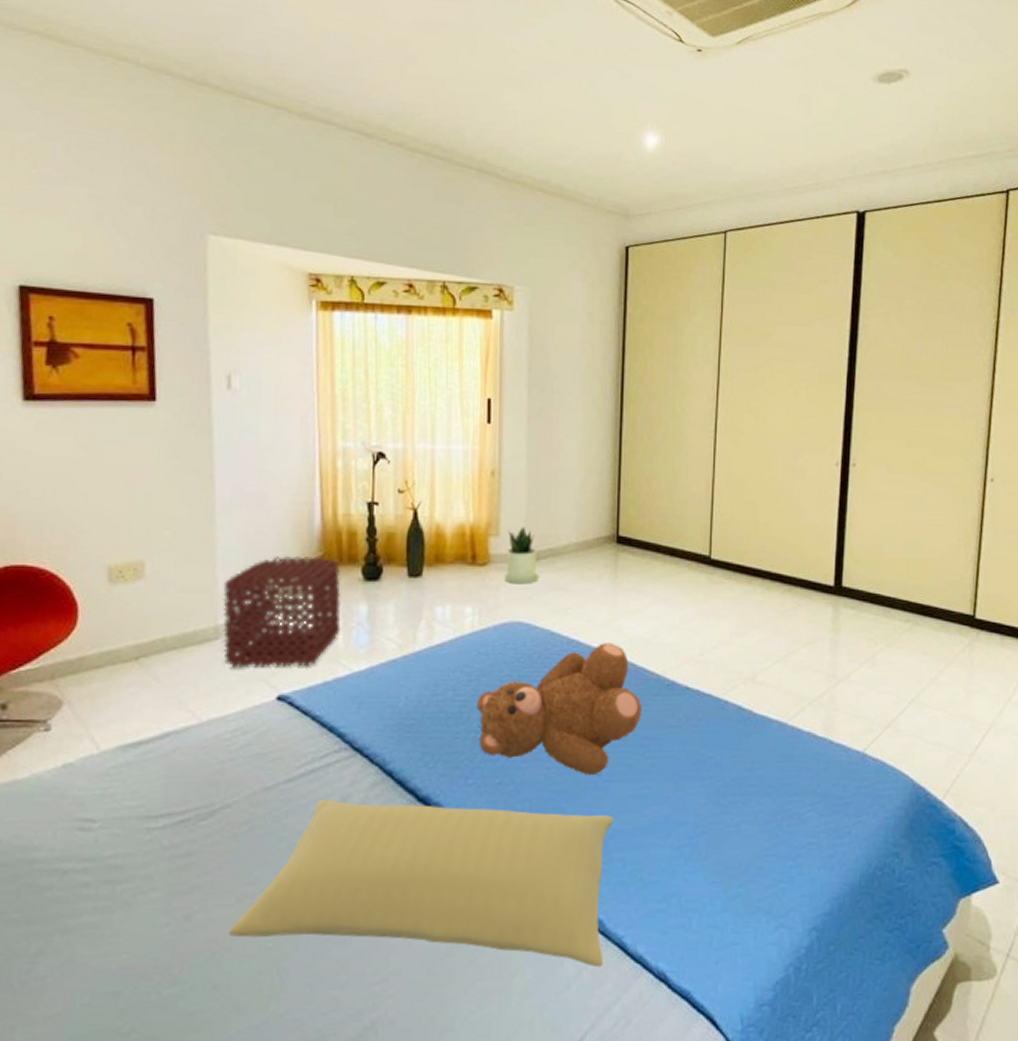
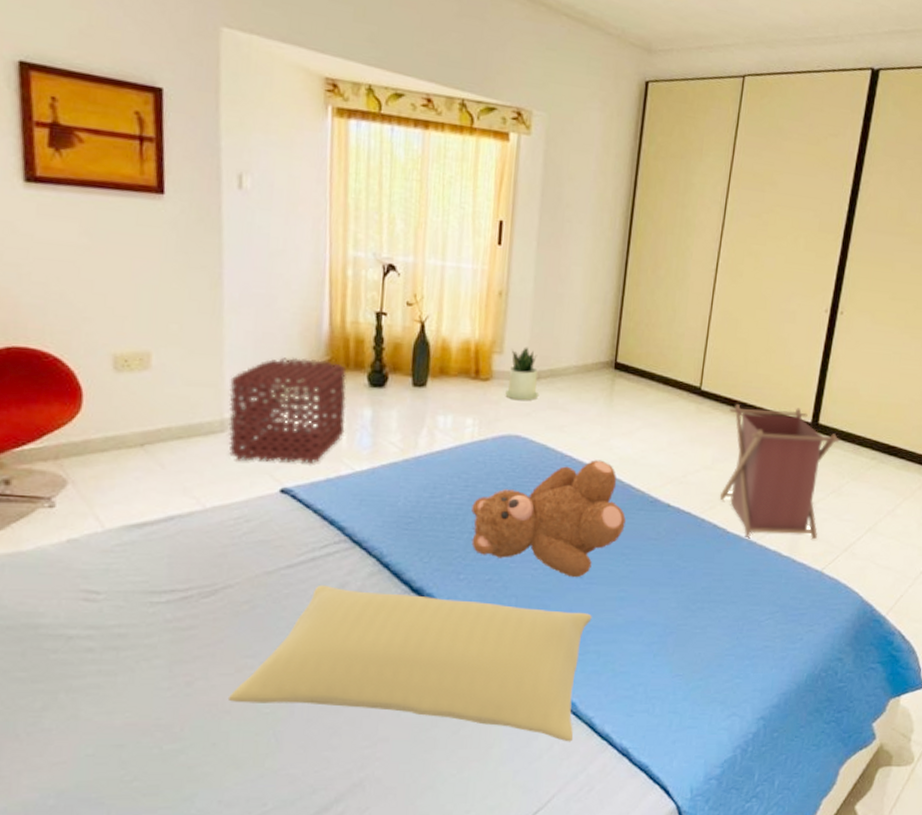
laundry basket: none [741,571,867,719] -> present [719,403,839,539]

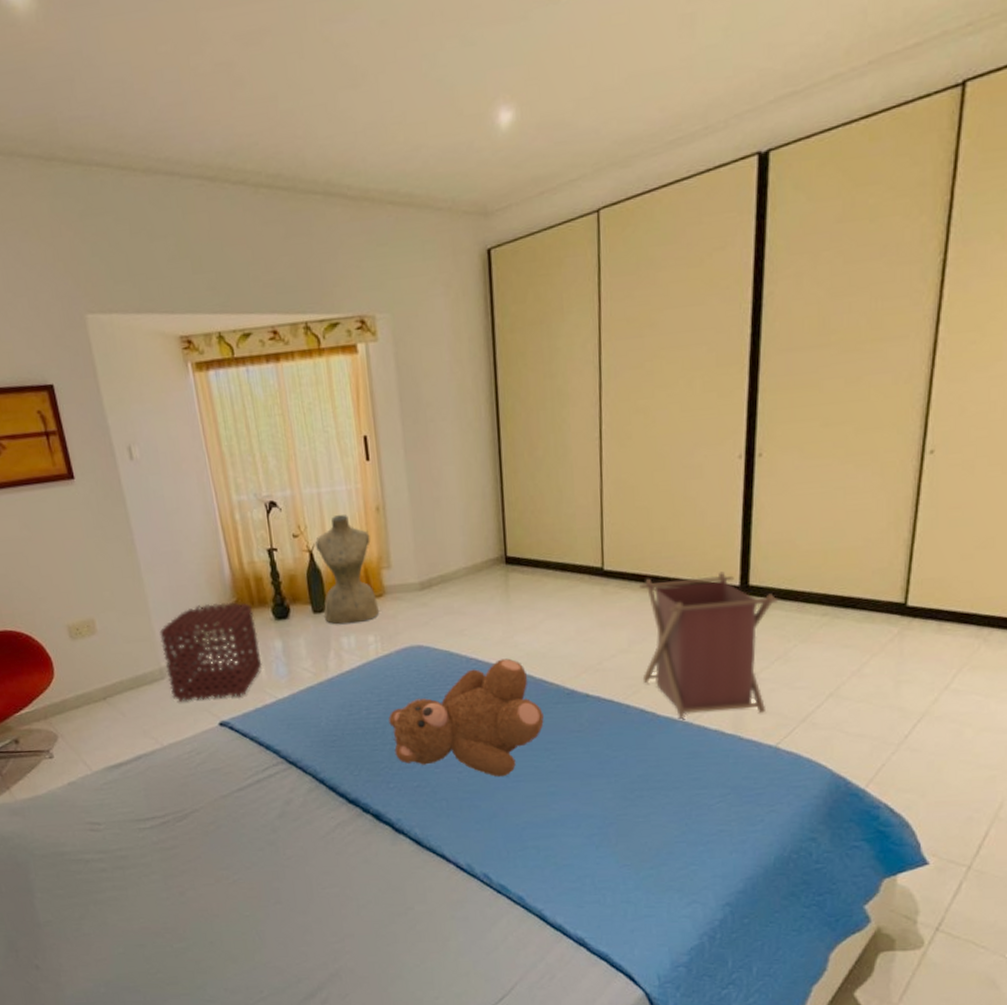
pillow: present [227,584,592,742] -> none [214,803,527,934]
dress form: none [424,291,488,403] -> present [315,514,380,624]
planter: present [504,347,540,401] -> none [399,557,434,612]

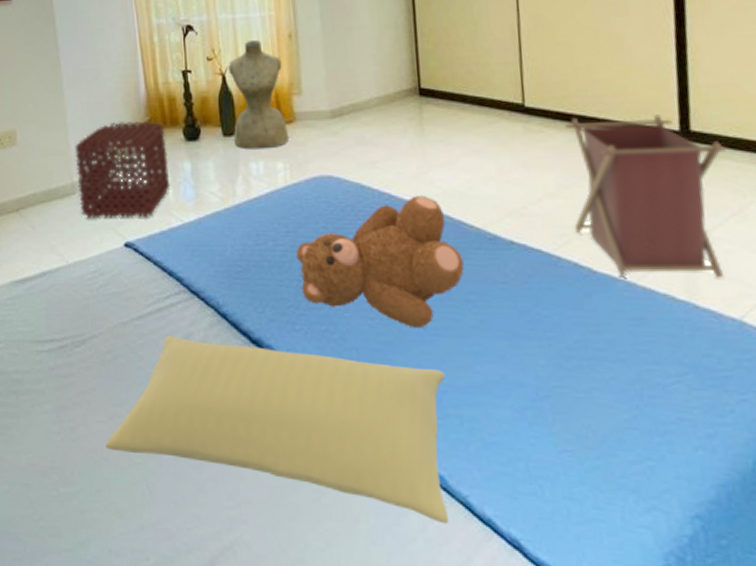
pillow: none [214,803,527,934] -> present [105,335,450,524]

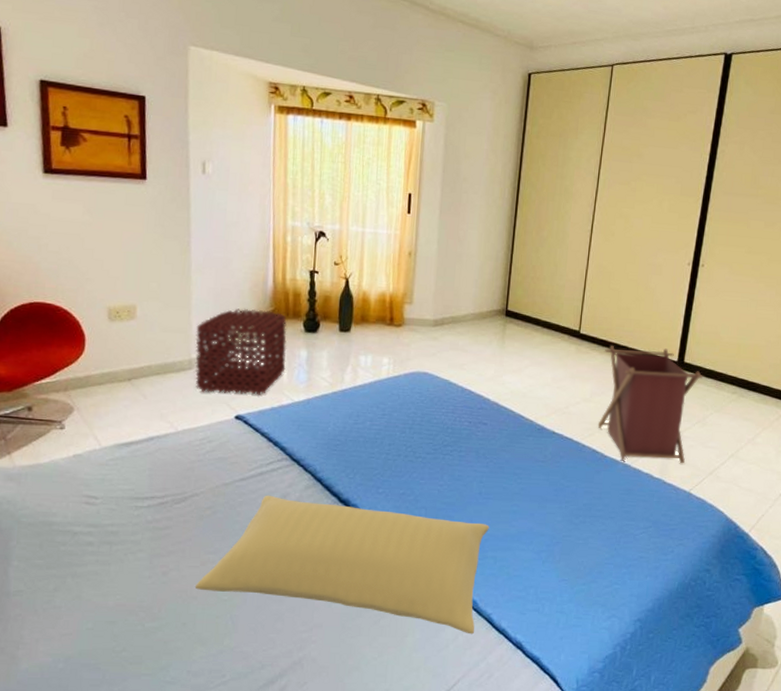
dress form: present [228,39,290,149] -> none [349,252,400,345]
teddy bear: present [296,195,464,329] -> none [388,393,517,494]

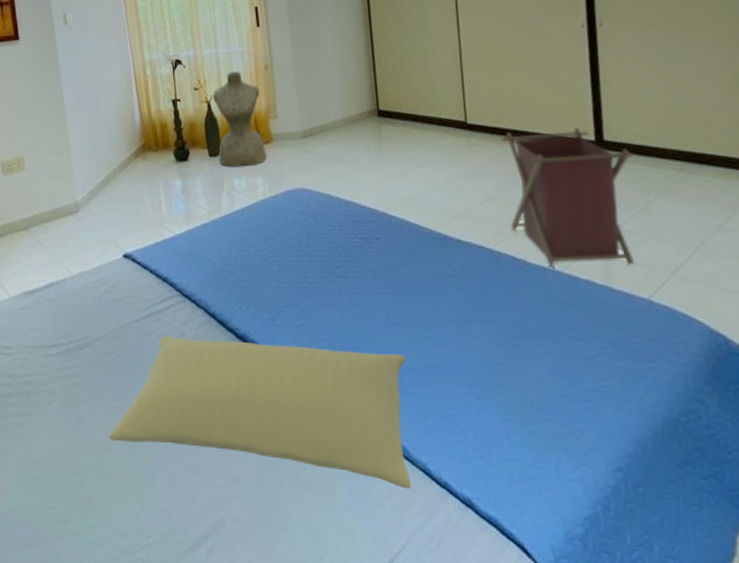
pouf: present [195,308,287,395] -> none [77,145,163,234]
dress form: none [349,252,400,345] -> present [213,71,268,167]

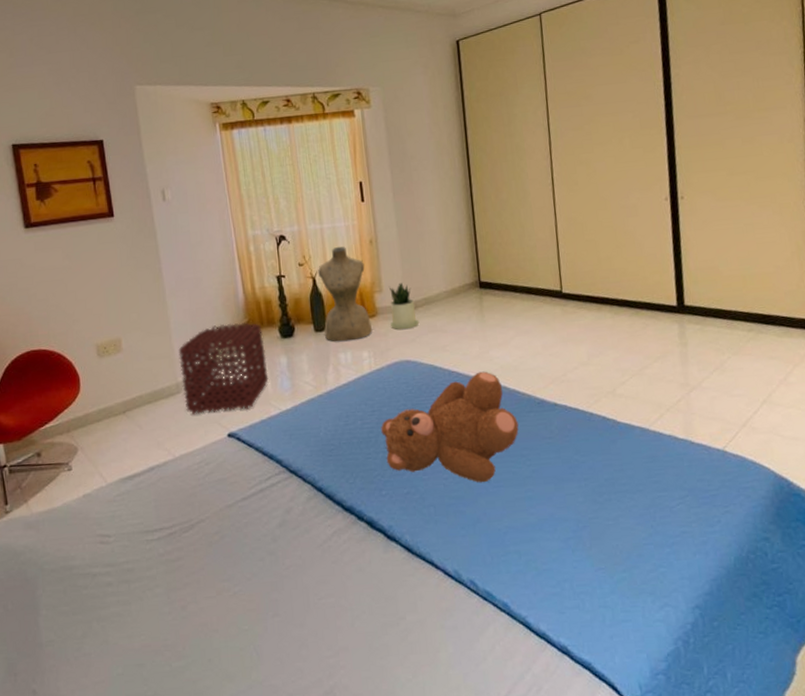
pouf: none [77,145,163,234] -> present [178,322,269,414]
pillow: present [108,335,412,489] -> none [214,511,513,643]
teddy bear: none [275,203,419,319] -> present [381,371,519,483]
planter: none [284,109,315,157] -> present [389,282,420,330]
laundry basket: present [501,127,634,267] -> none [593,294,710,425]

